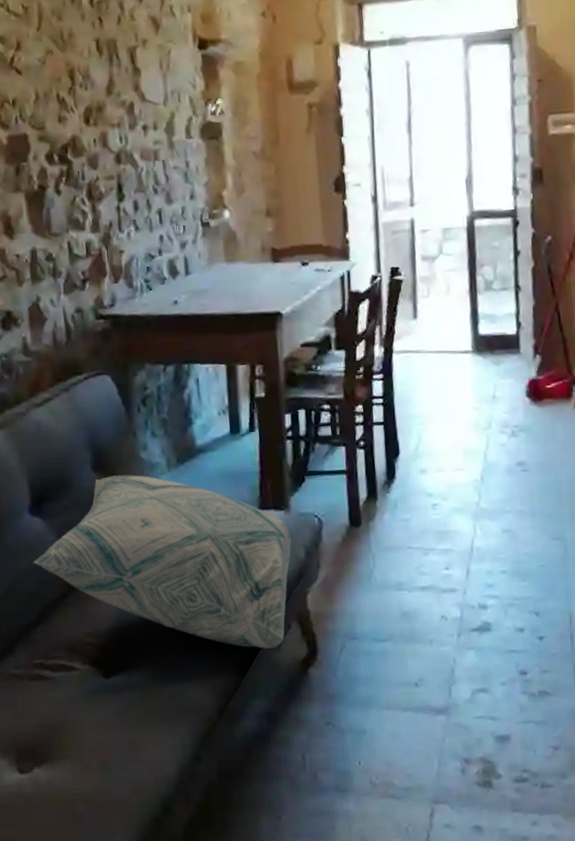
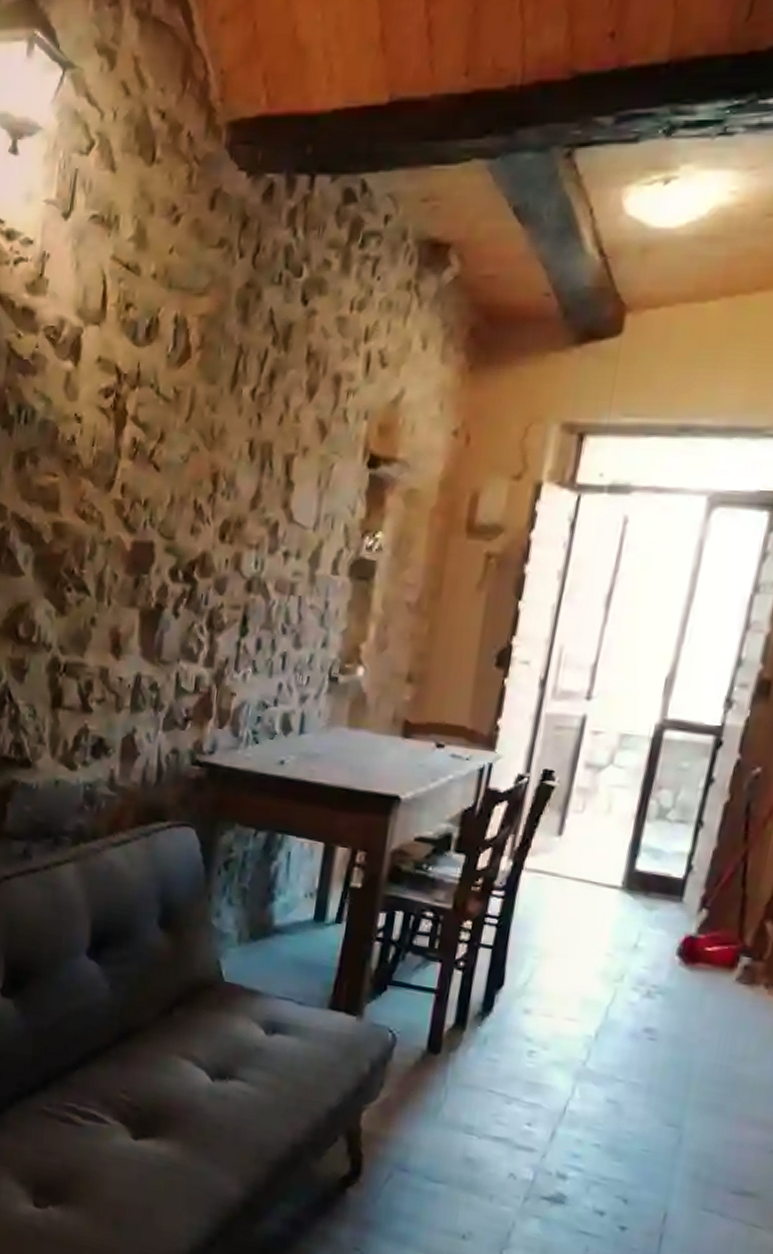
decorative pillow: present [33,474,292,649] -> none [81,936,358,1157]

